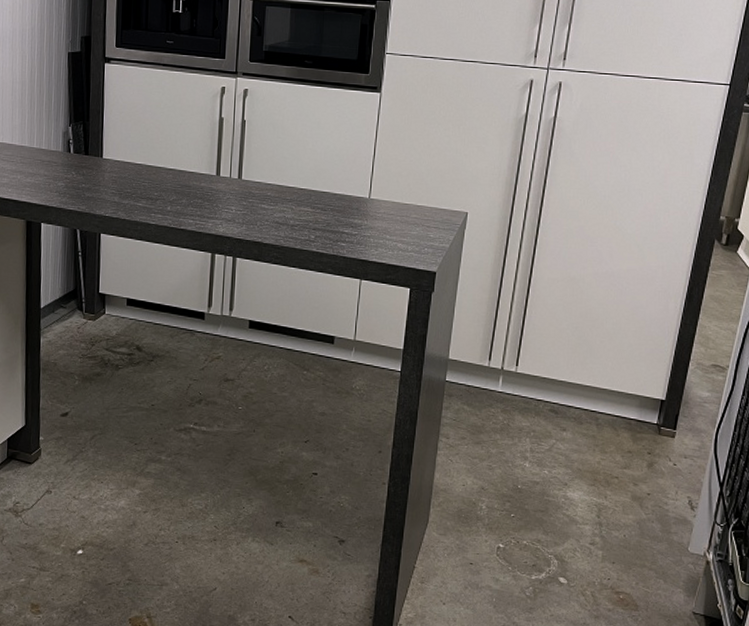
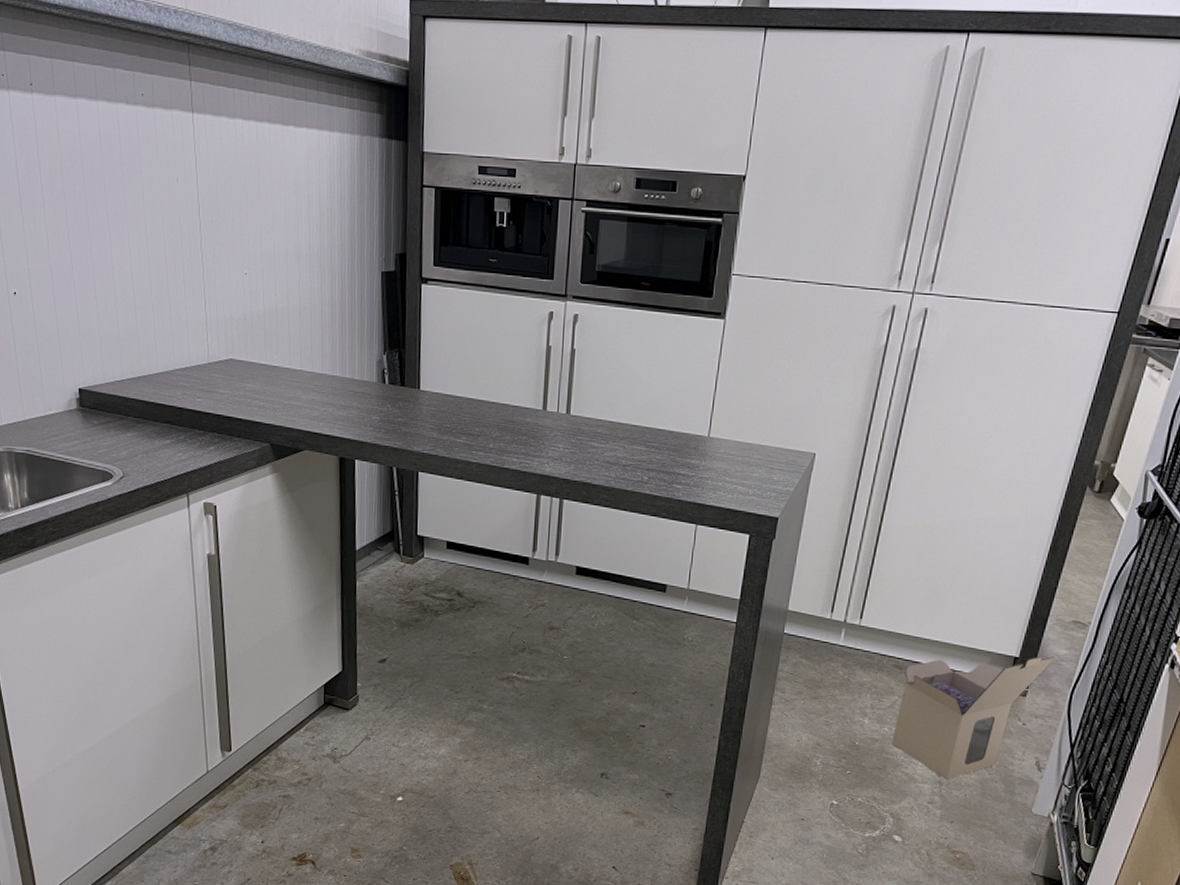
cardboard box: none [552,398,698,520] -> present [892,656,1055,779]

